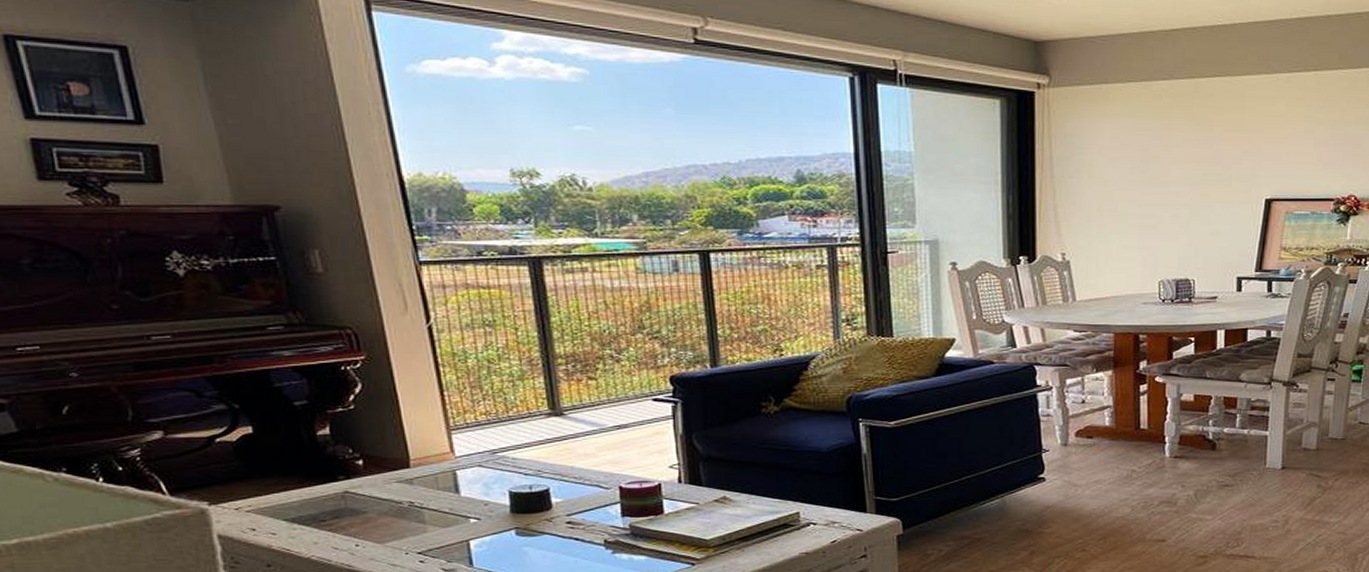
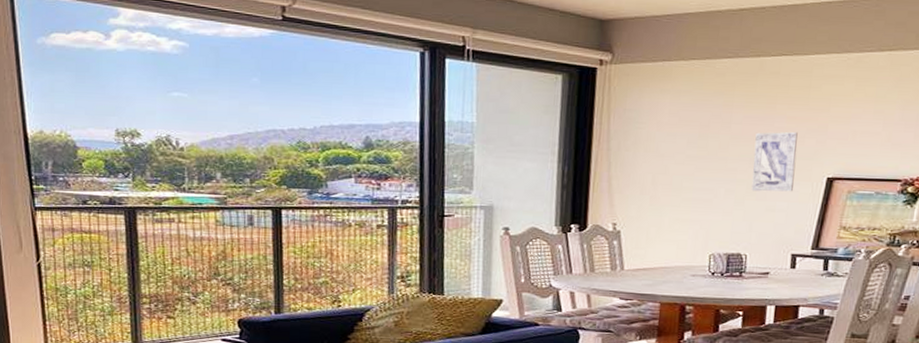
wall art: none [1194,153,1236,215] -> present [751,131,798,192]

